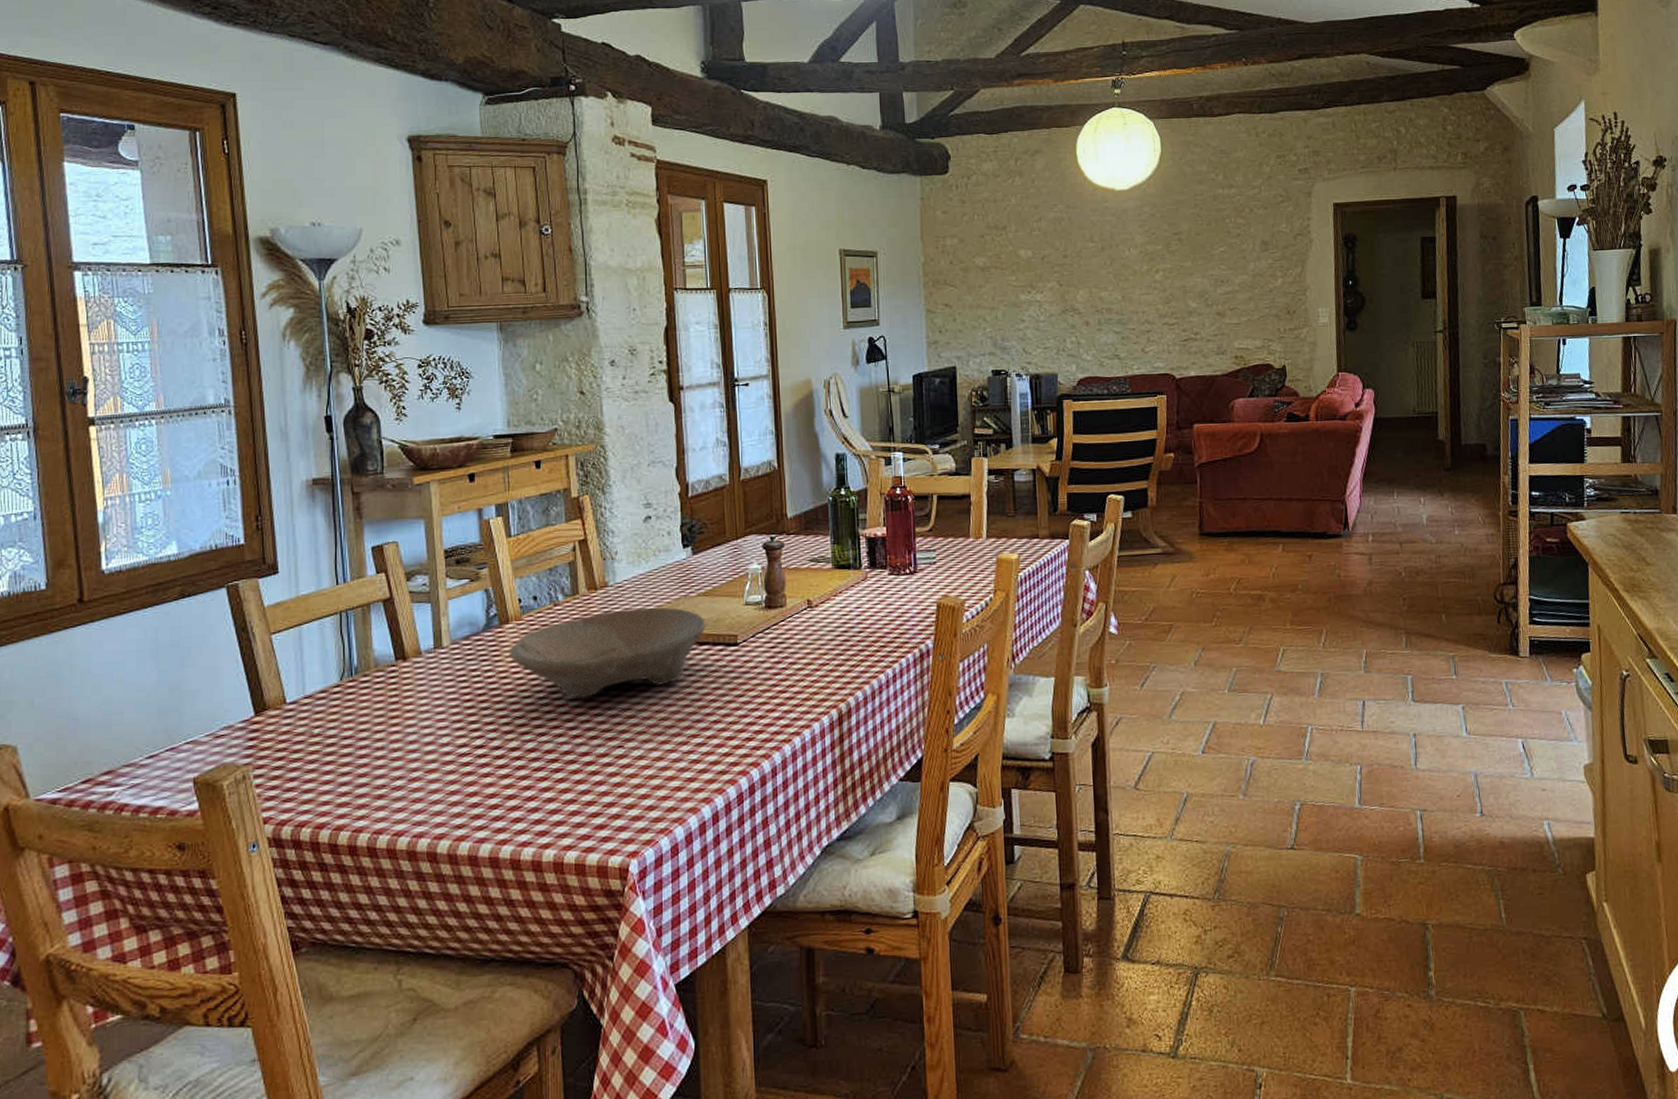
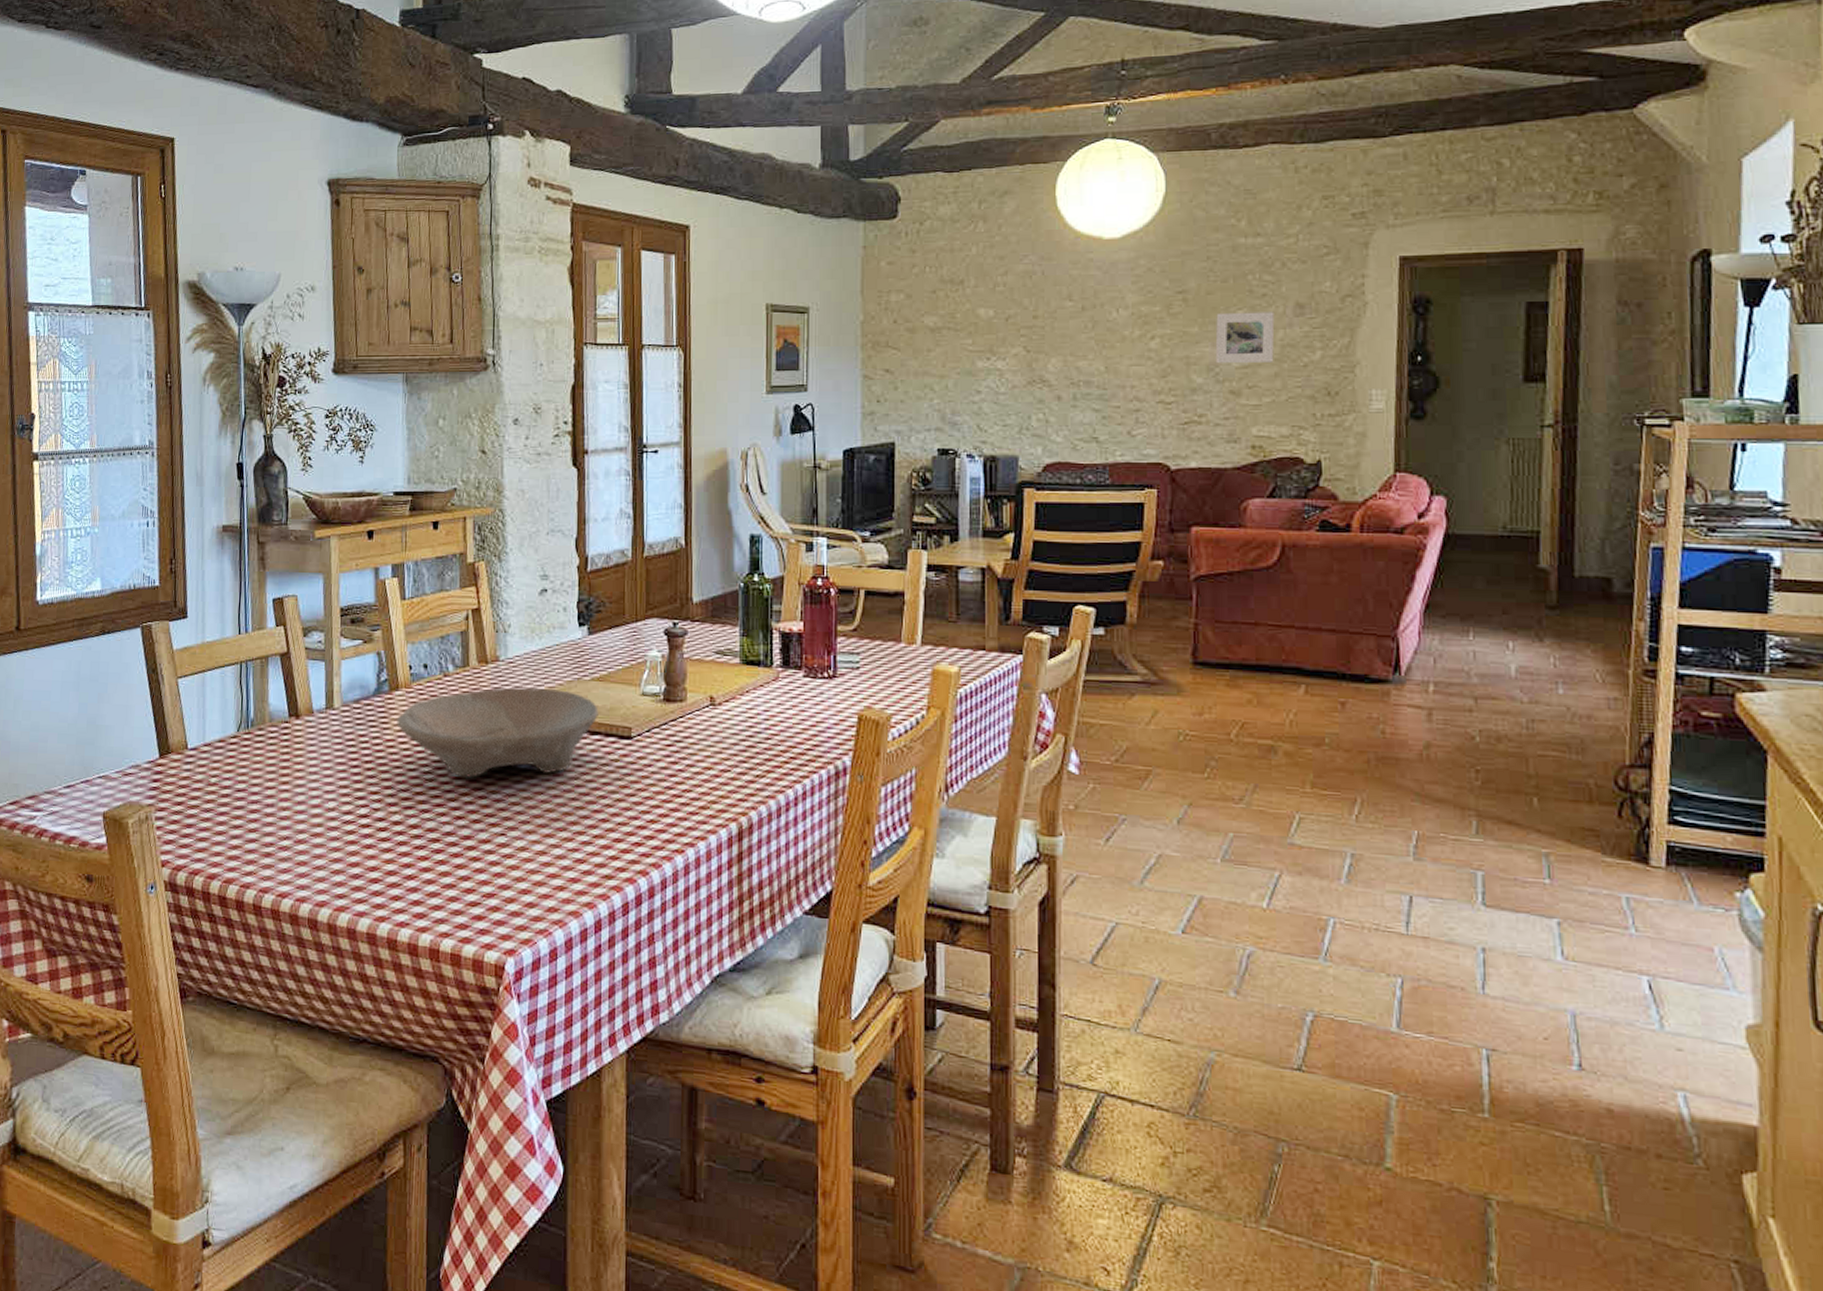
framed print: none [1204,248,1248,290] -> present [1215,312,1275,363]

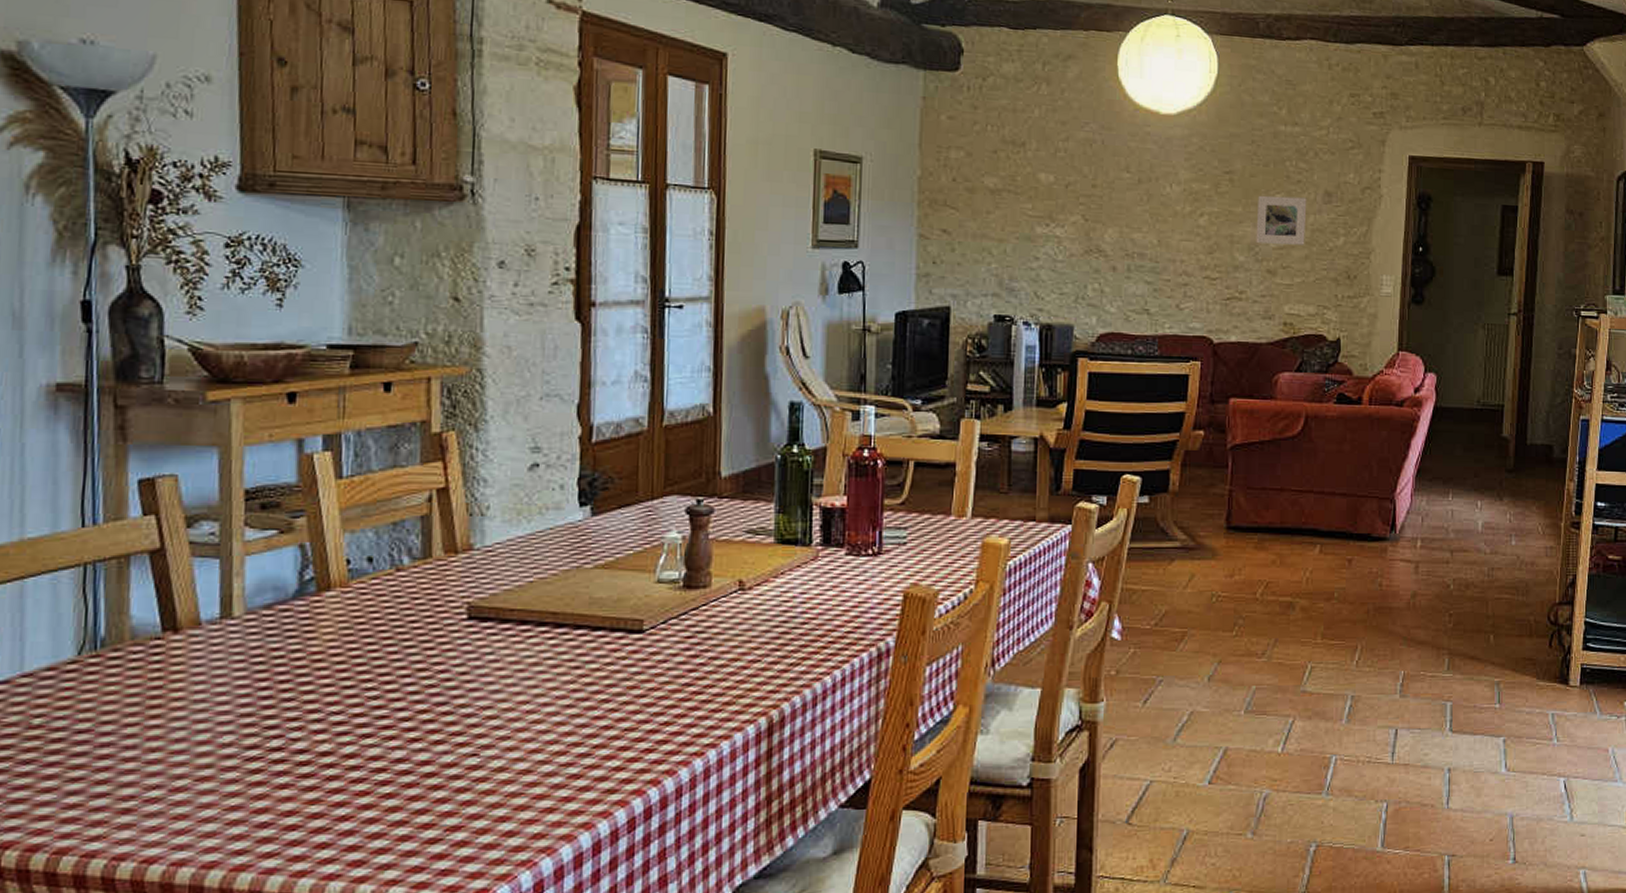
bowl: present [396,686,599,778] -> none [327,579,603,691]

